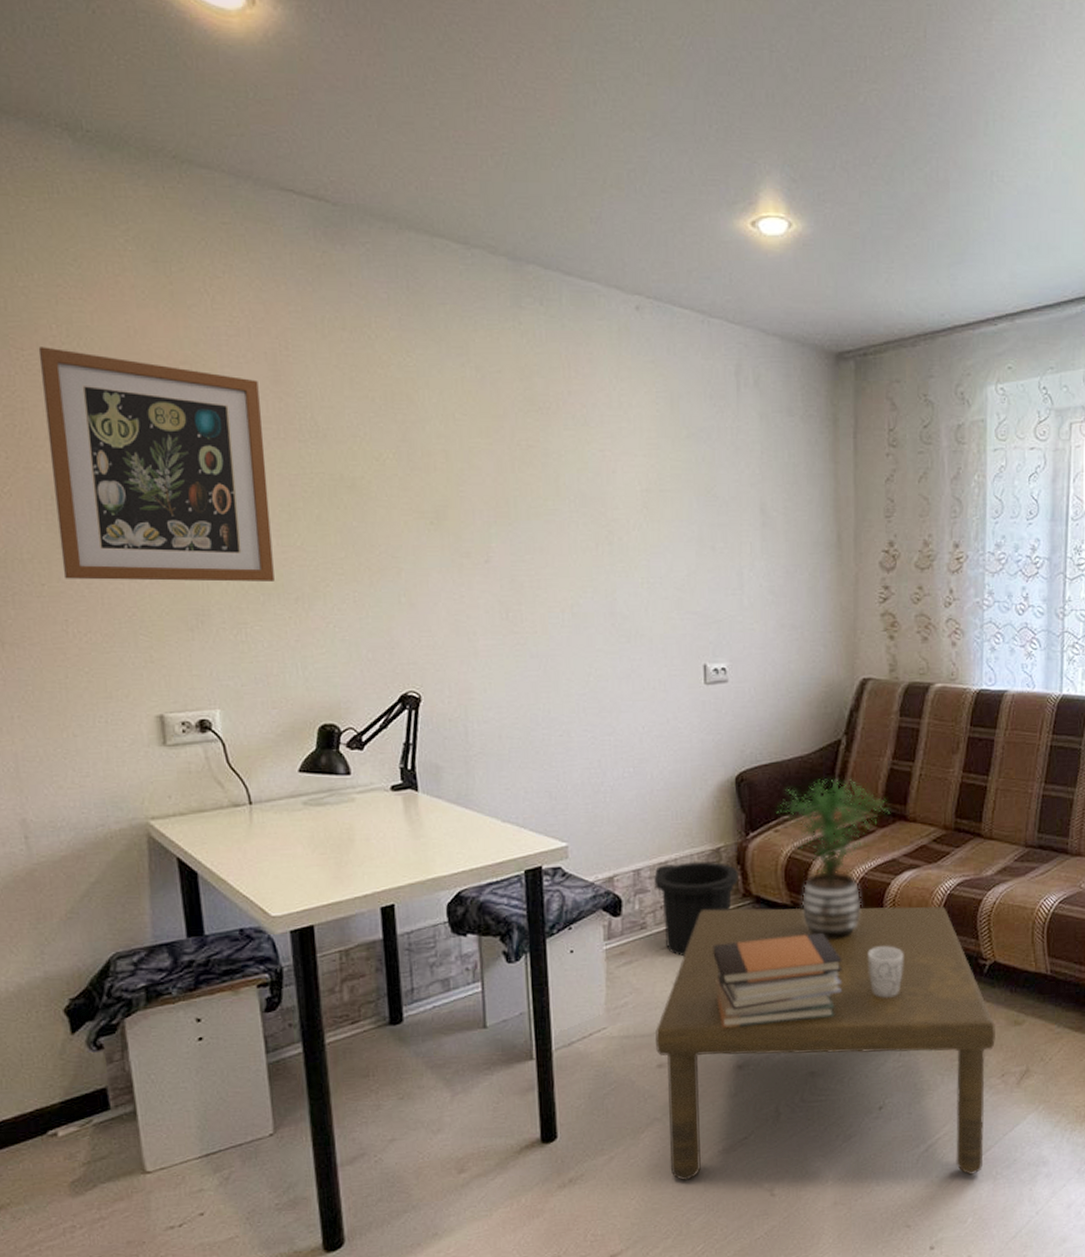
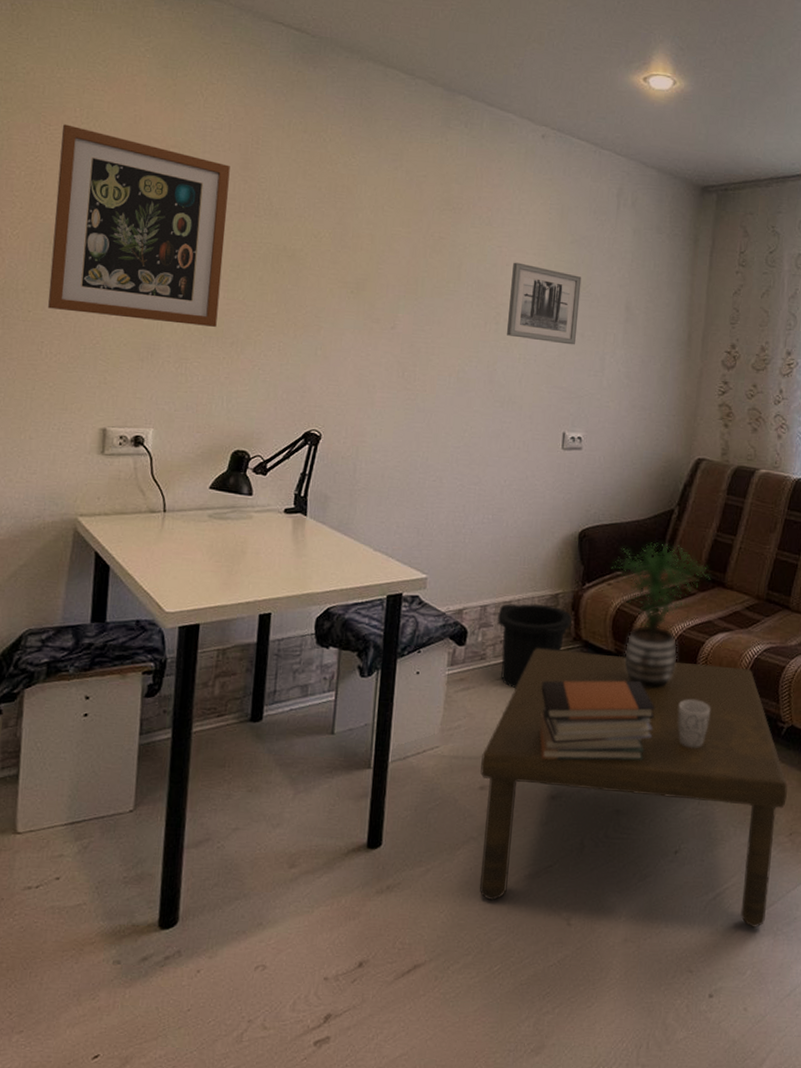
wall art: none [620,468,707,561] -> present [507,262,582,345]

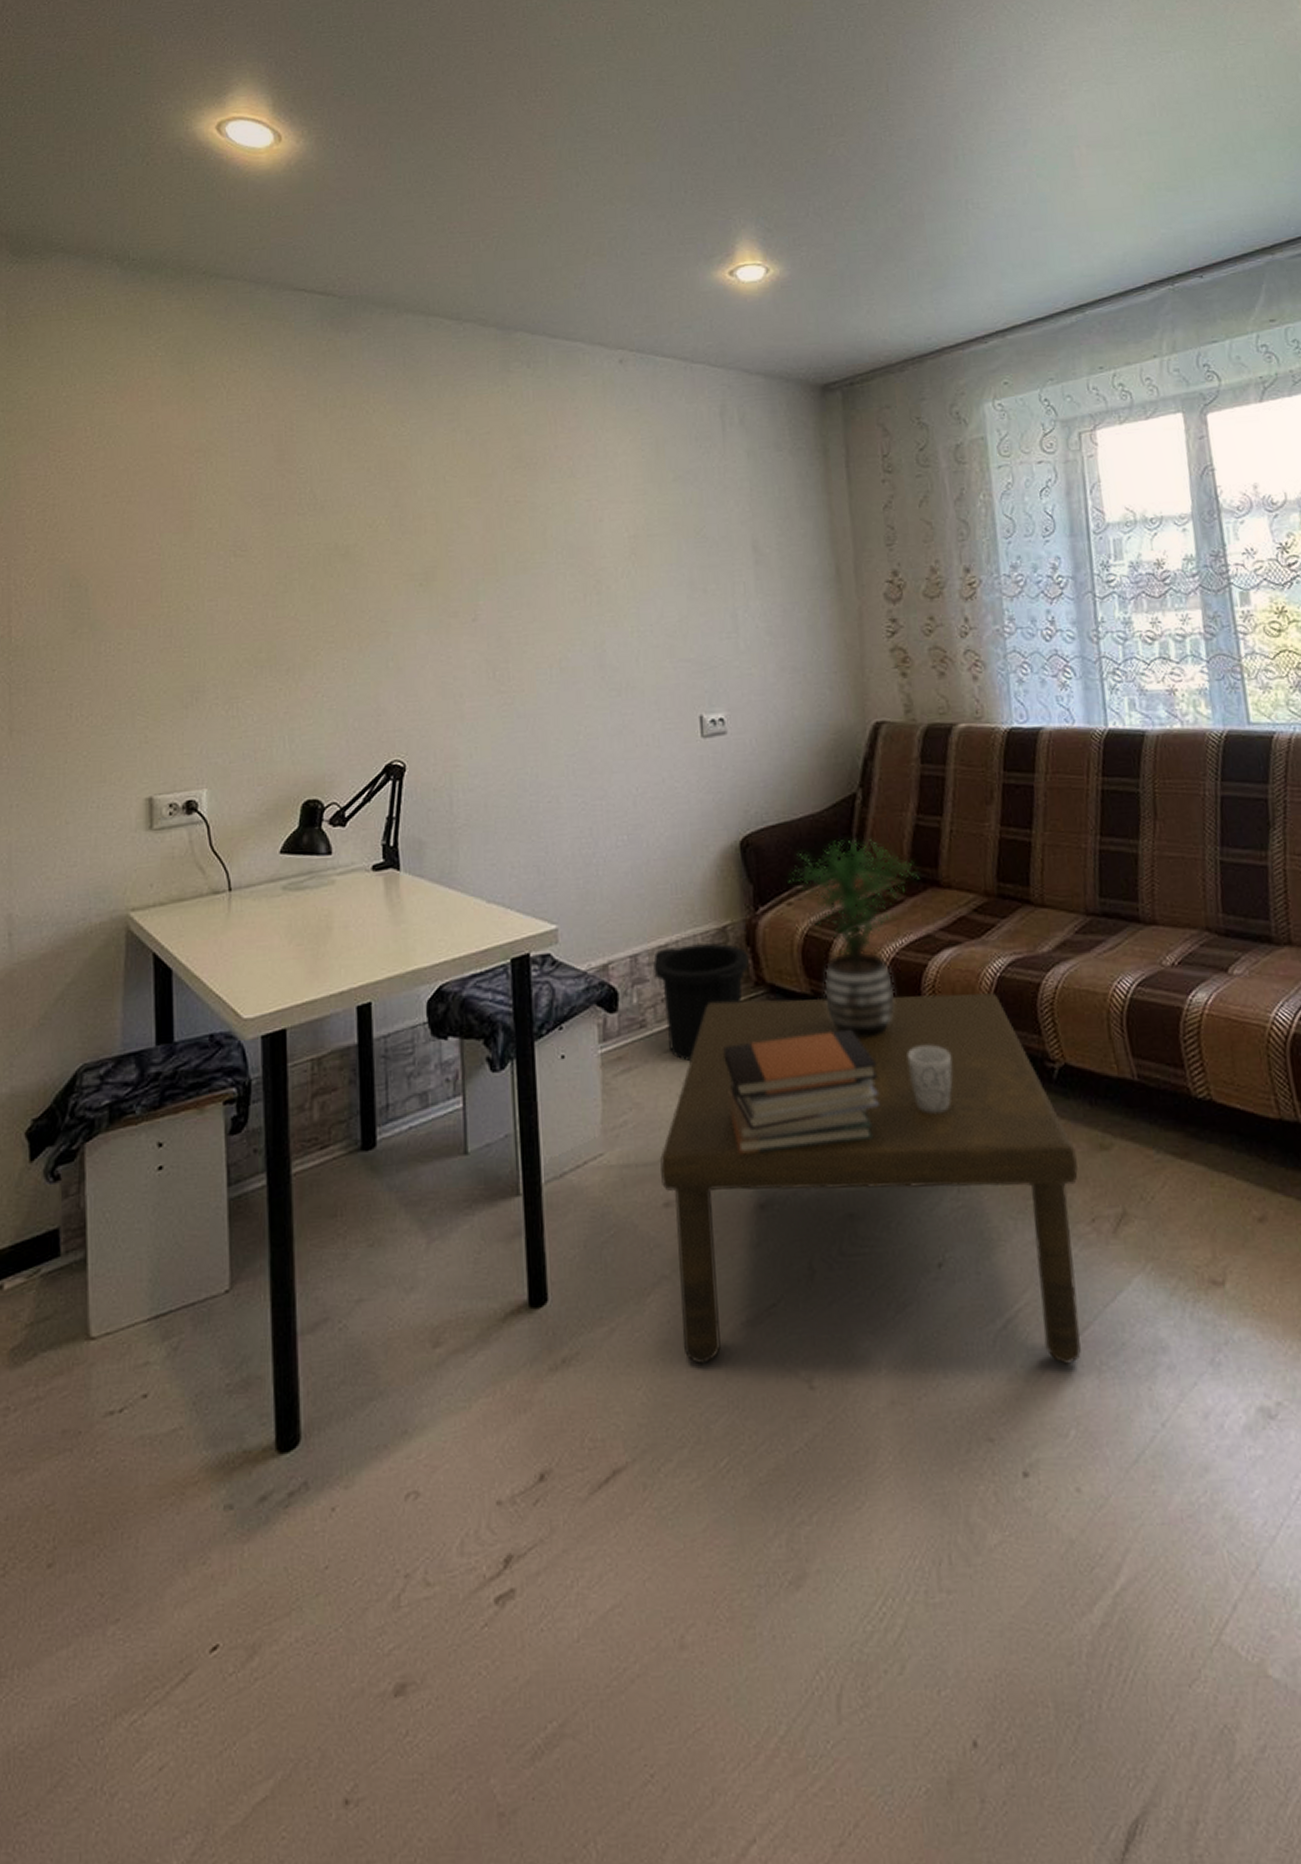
wall art: present [47,124,230,327] -> none [73,447,268,663]
wall art: present [507,262,582,345] -> none [607,515,698,607]

